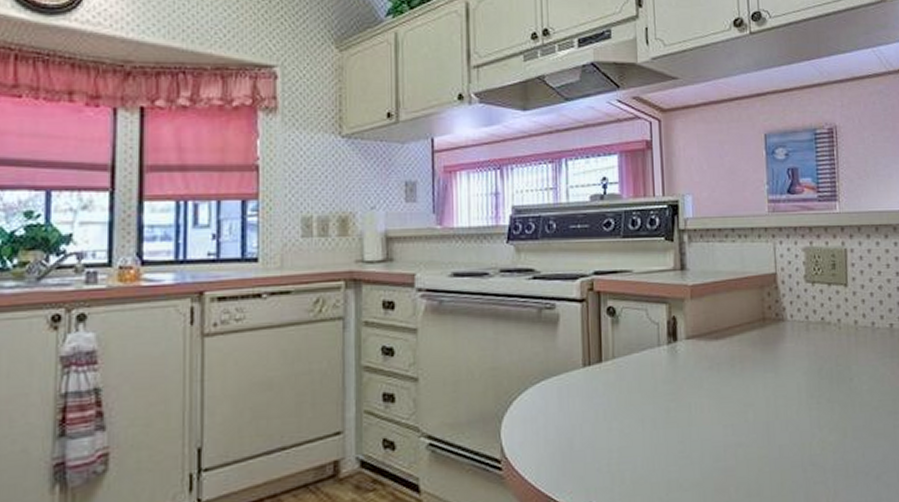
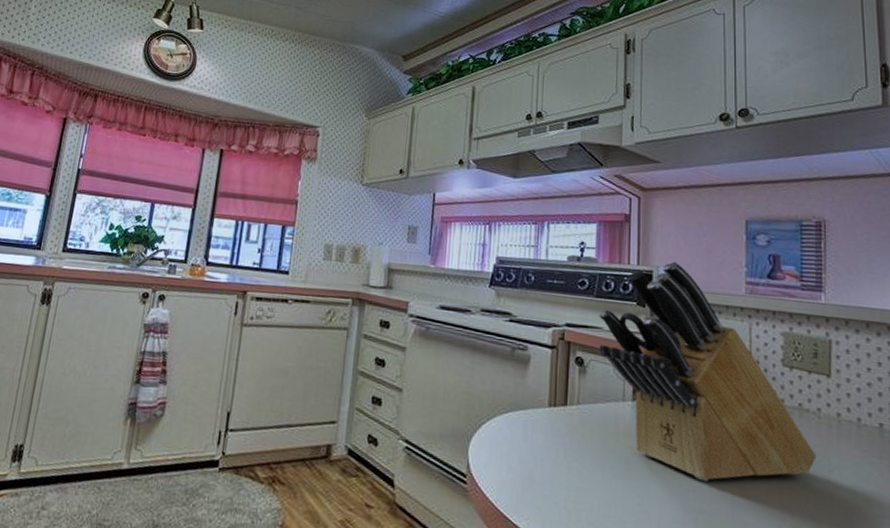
knife block: none [627,187,839,414] -> present [599,261,817,482]

